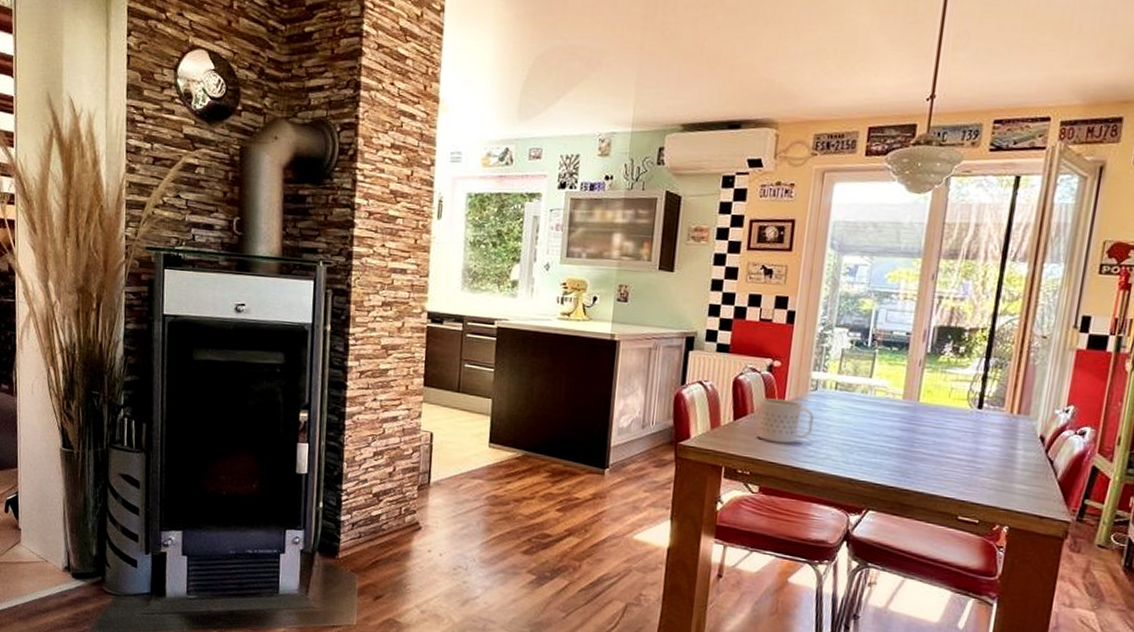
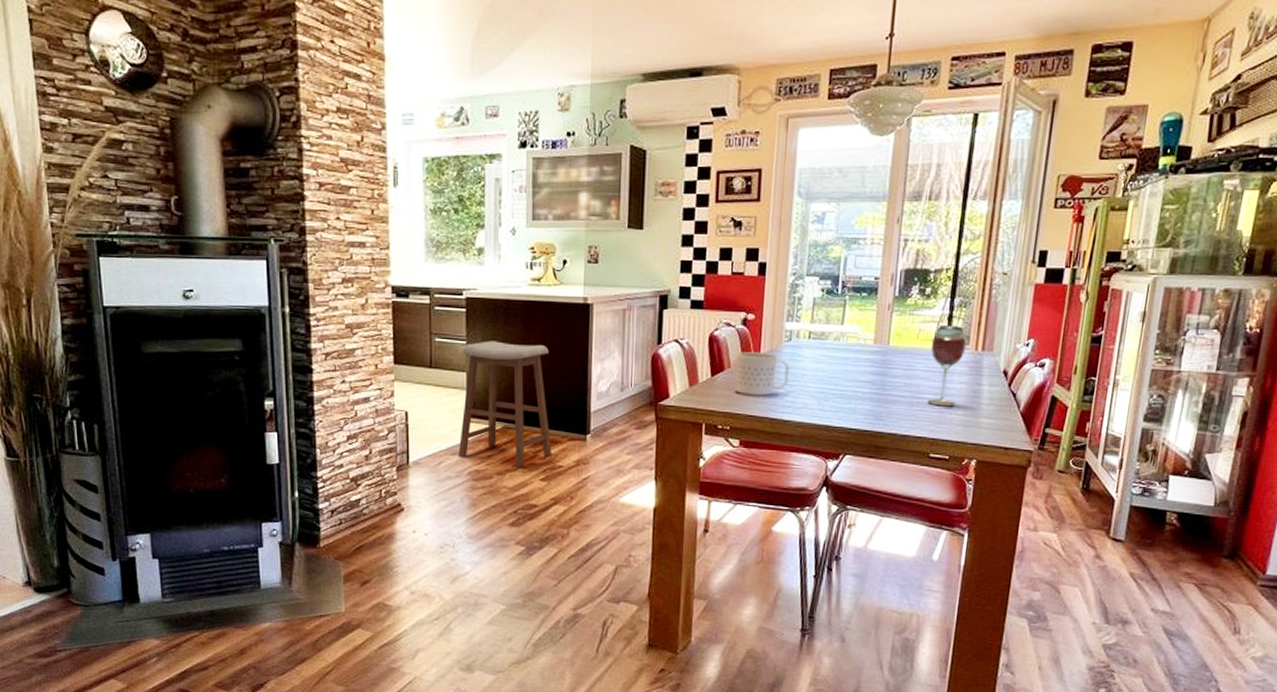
bar stool: none [477,370,574,497] -> present [458,341,552,468]
wineglass: none [957,385,1001,469] -> present [927,325,966,407]

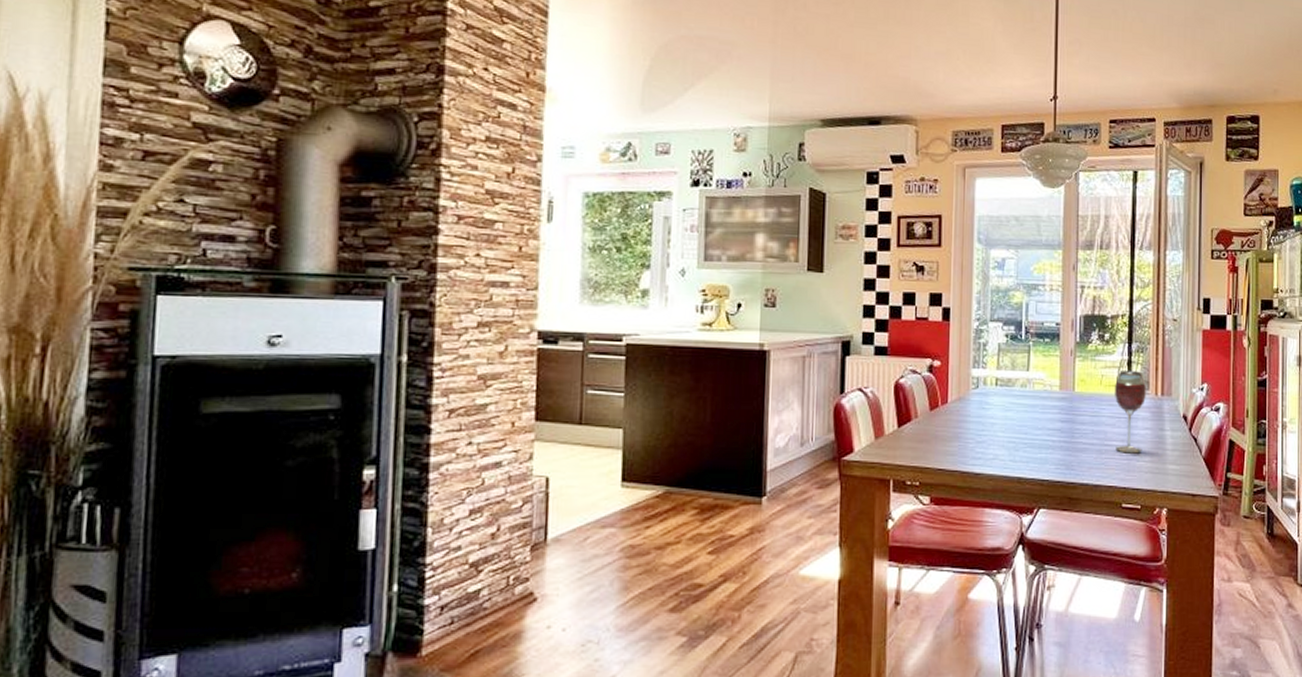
bar stool: present [458,341,552,468] -> none [609,392,722,540]
mug: present [735,352,789,396] -> none [923,400,978,448]

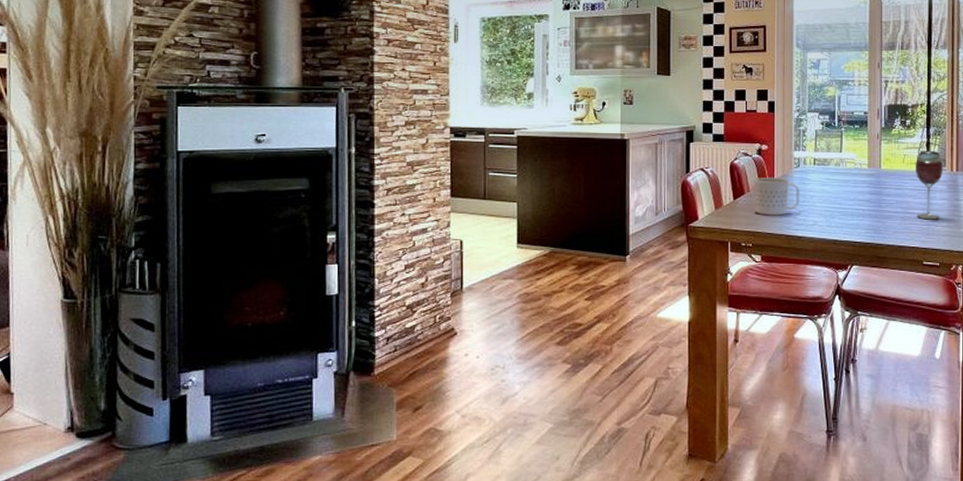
mug: none [923,400,978,448] -> present [755,178,799,216]

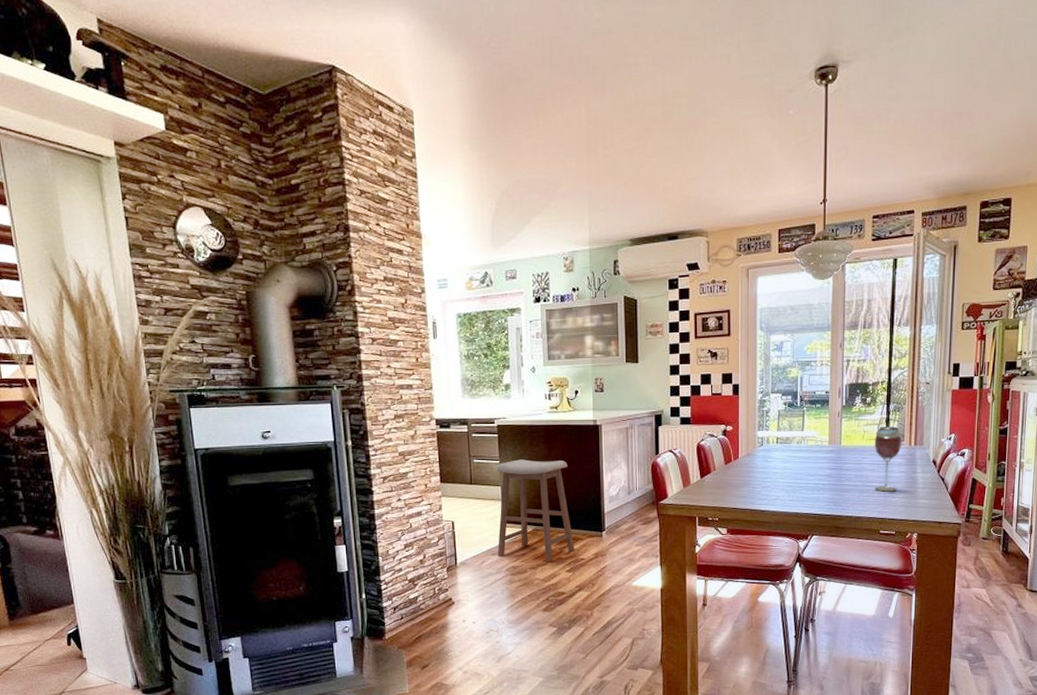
bar stool: none [509,174,595,289] -> present [496,459,574,563]
mug: present [755,178,799,216] -> none [720,456,763,492]

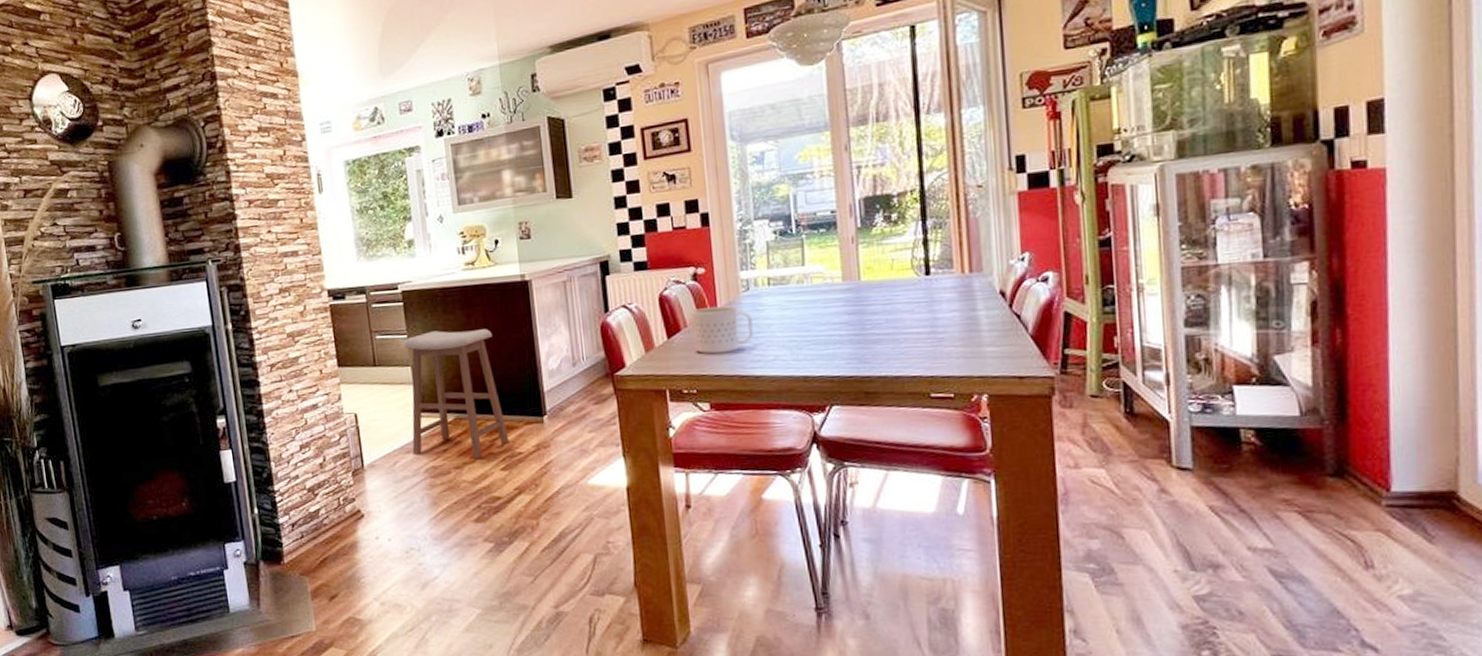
mug: none [720,456,763,492] -> present [692,306,753,355]
wineglass: present [874,427,901,492] -> none [908,249,951,340]

